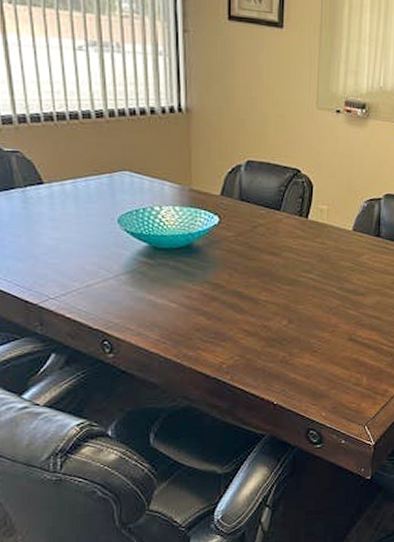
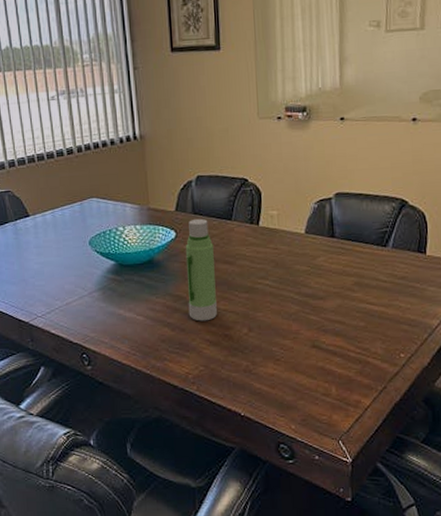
water bottle: none [227,205,259,311] -> present [185,218,217,322]

